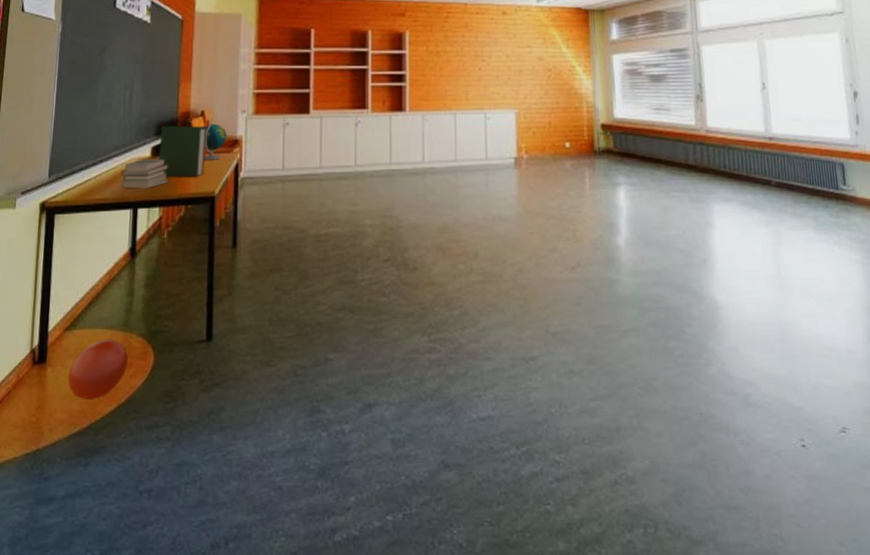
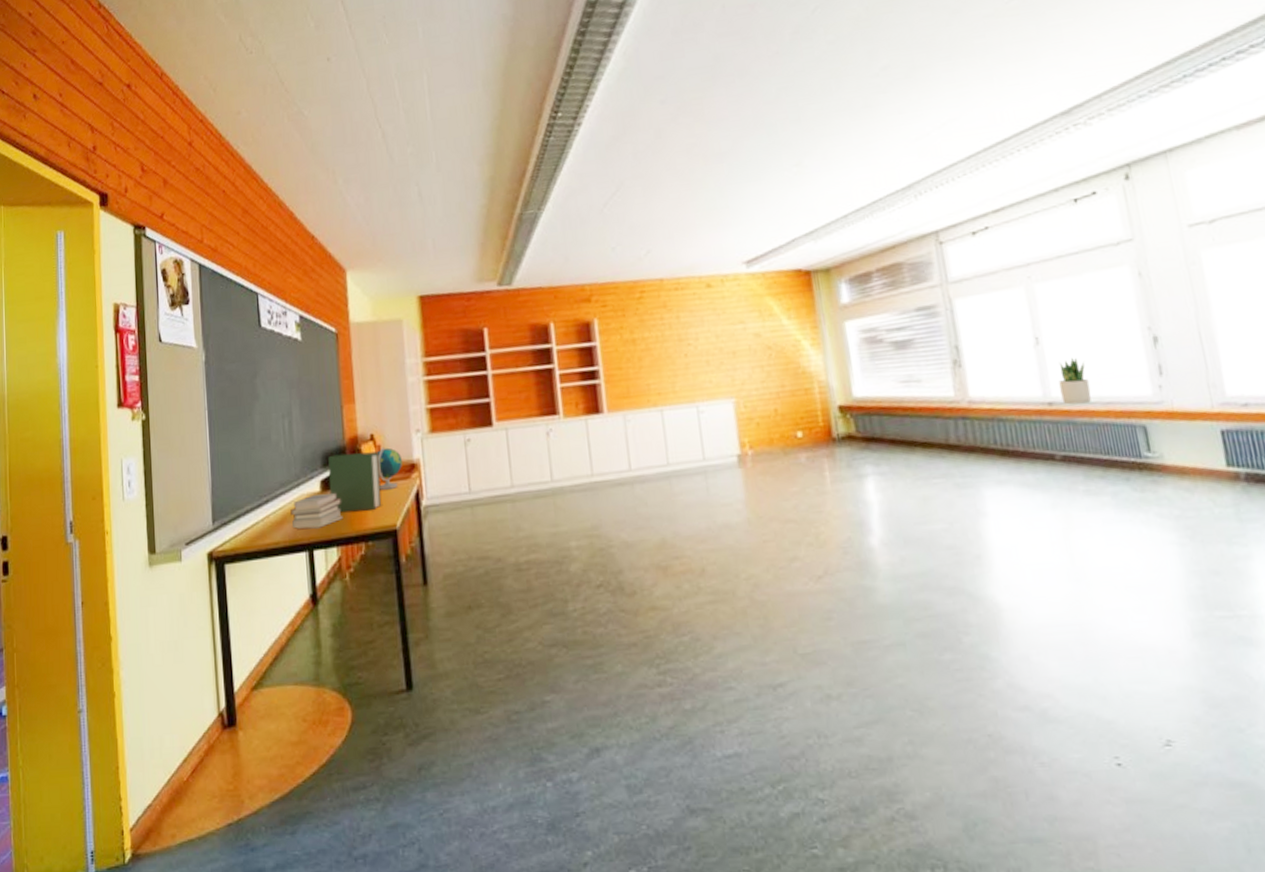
ball: present [68,339,128,400] -> none [261,695,324,764]
planter: none [778,102,803,141] -> present [1058,357,1092,405]

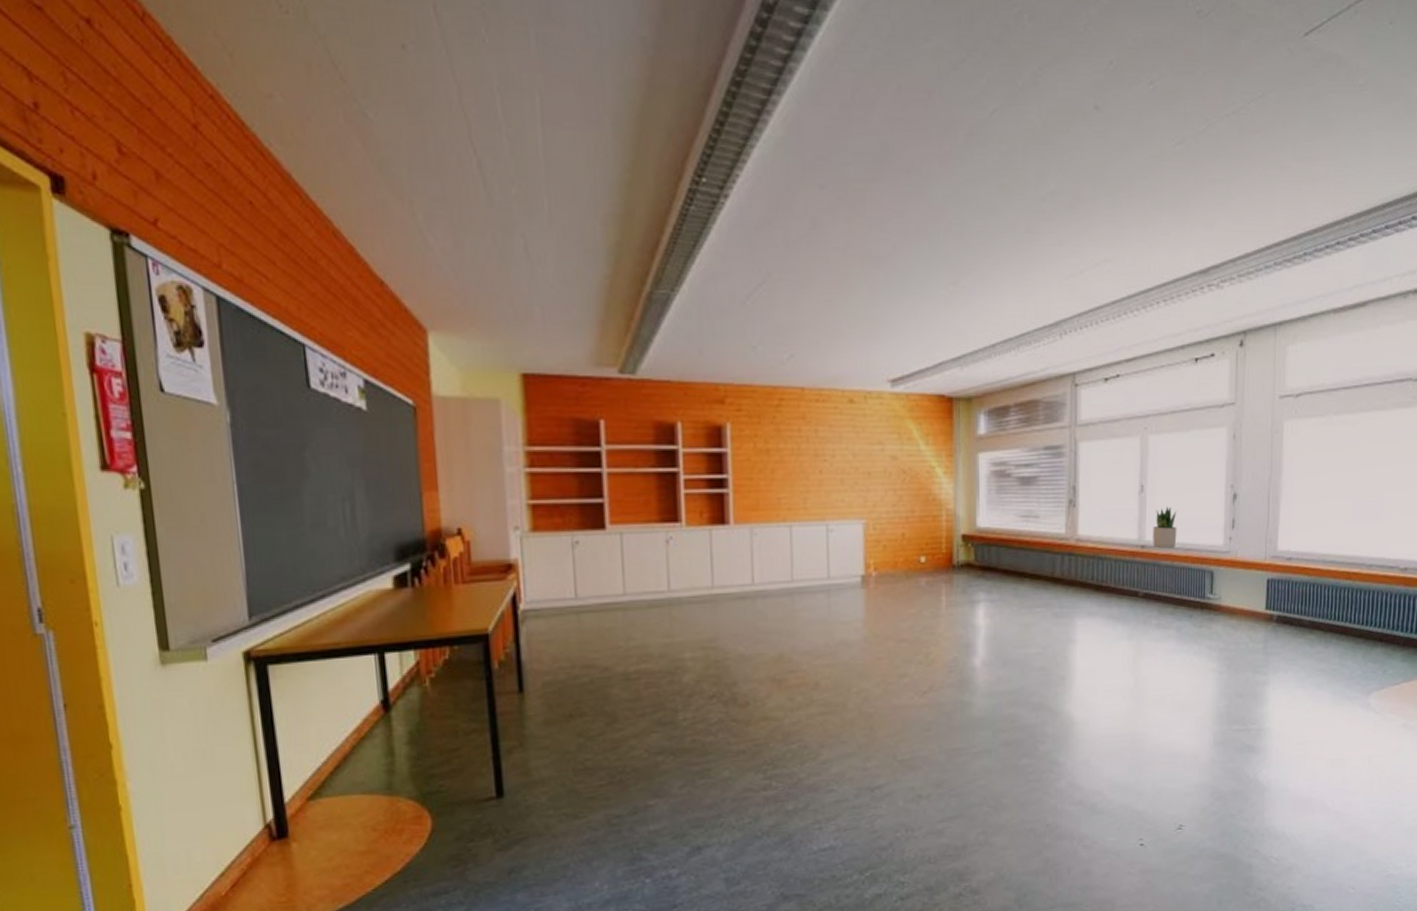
books: present [290,493,343,530] -> none [354,591,423,630]
binder: present [328,451,382,513] -> none [403,547,471,613]
globe: present [377,447,402,490] -> none [465,544,497,591]

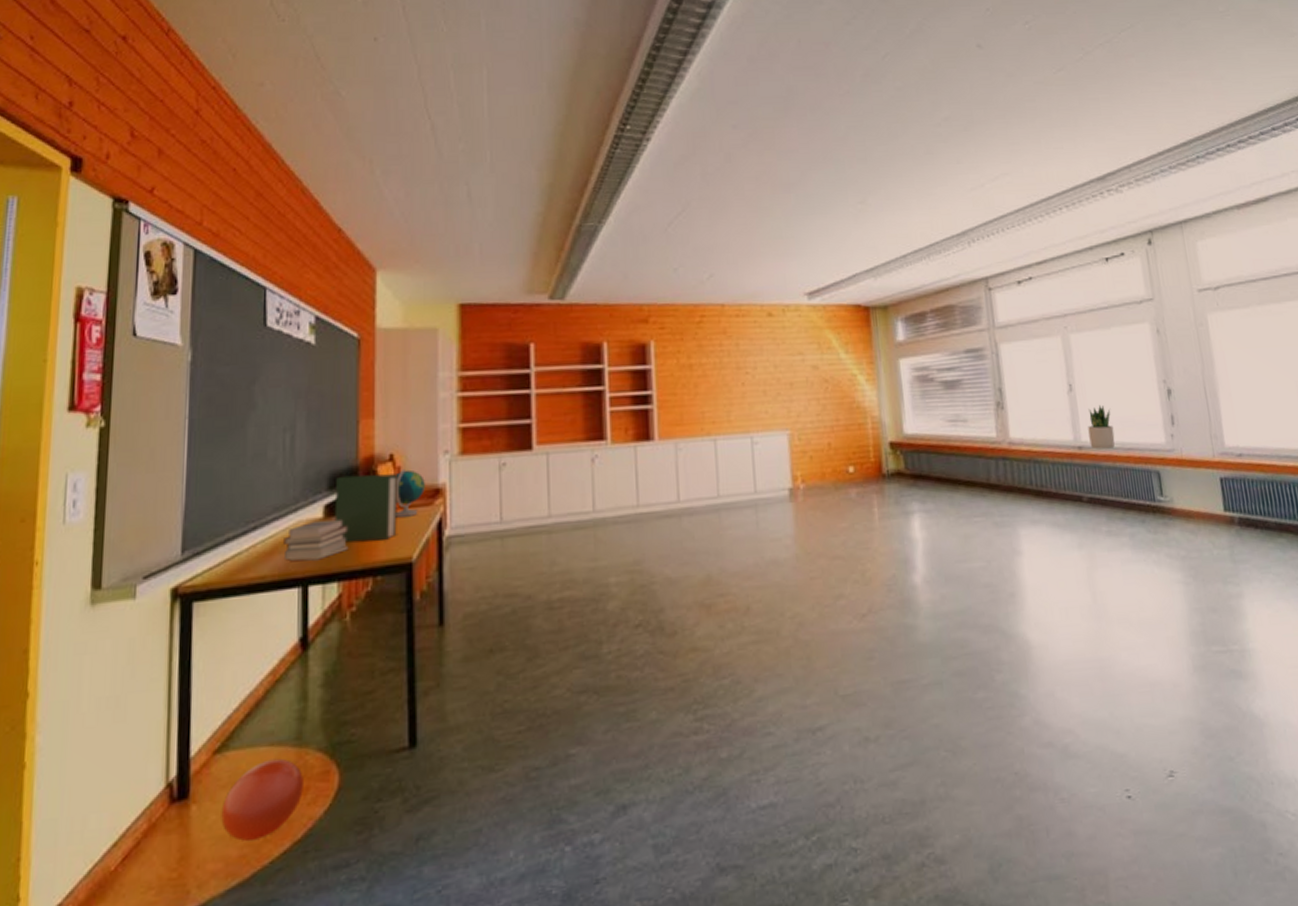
ball: none [321,805,399,873] -> present [221,758,303,842]
books: none [354,591,423,630] -> present [283,520,349,562]
binder: none [403,547,471,613] -> present [334,474,399,543]
globe: none [465,544,497,591] -> present [395,469,425,518]

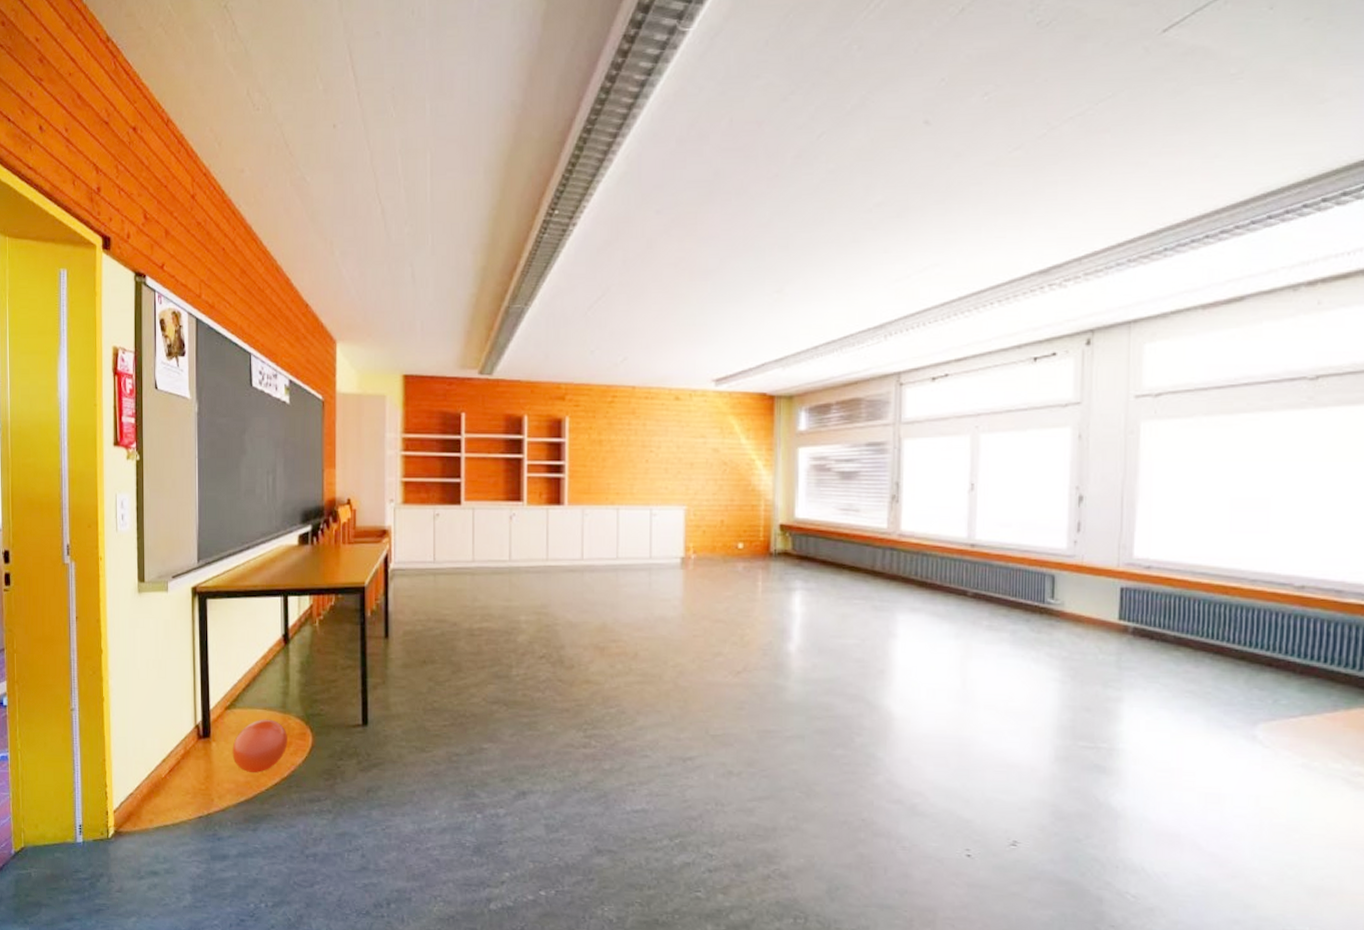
books: present [283,520,349,562] -> none [269,546,317,577]
binder: present [334,474,399,543] -> none [306,513,354,567]
globe: present [395,469,425,518] -> none [352,512,375,550]
planter: present [1088,404,1115,450] -> none [984,506,1012,549]

